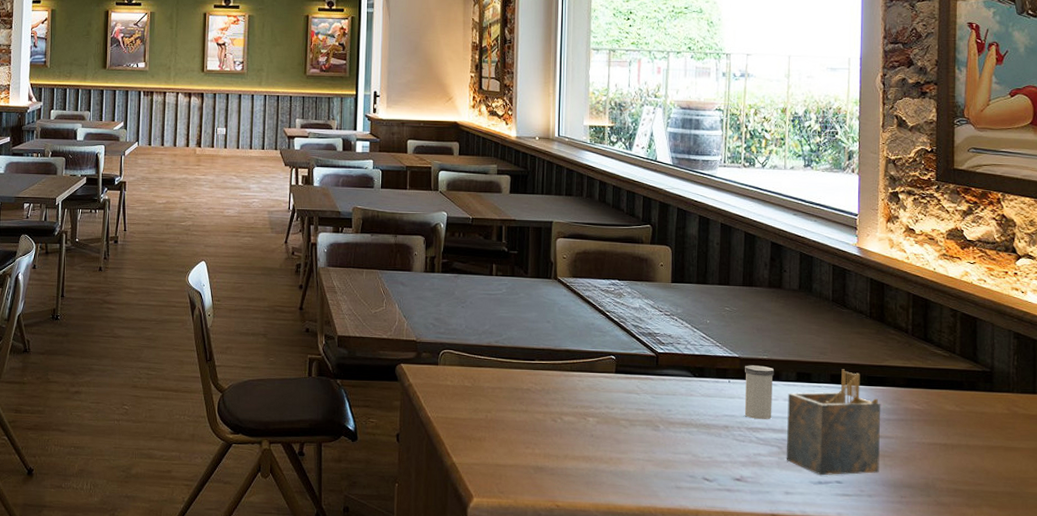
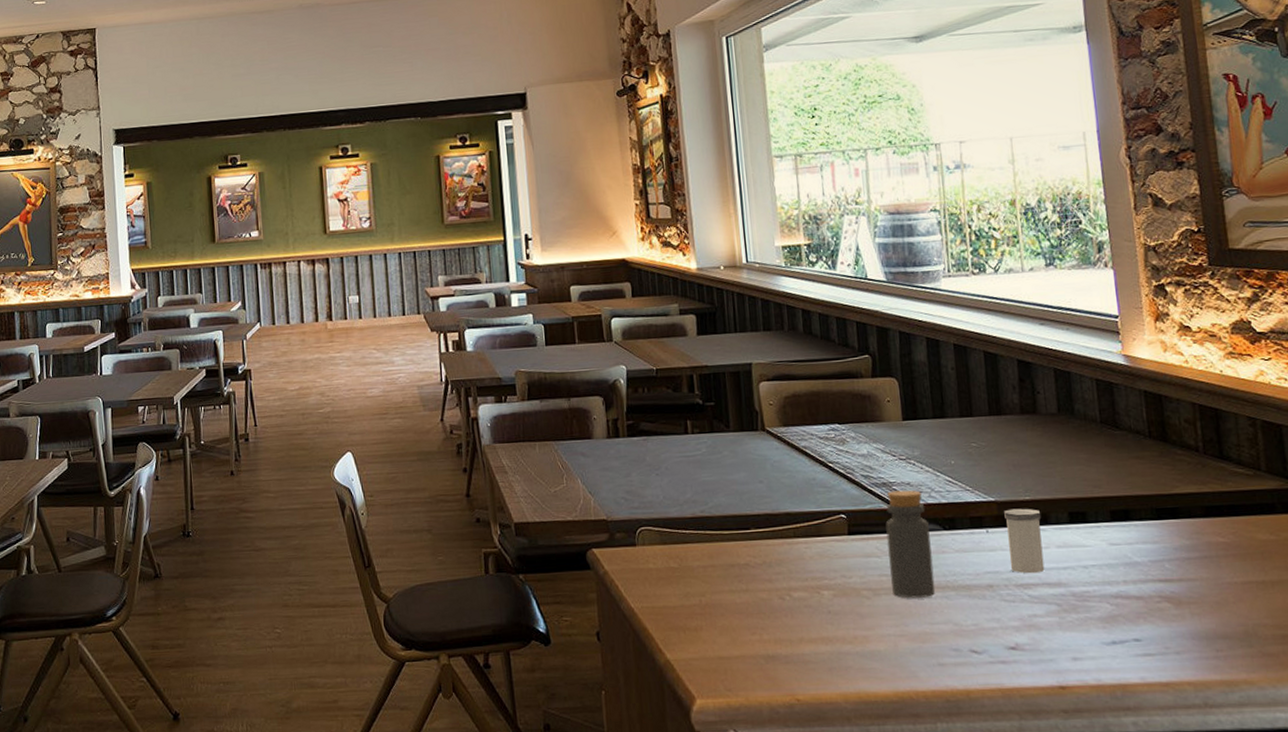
bottle: none [646,340,682,431] -> present [885,490,936,599]
napkin holder: present [786,369,881,476] -> none [1060,502,1186,634]

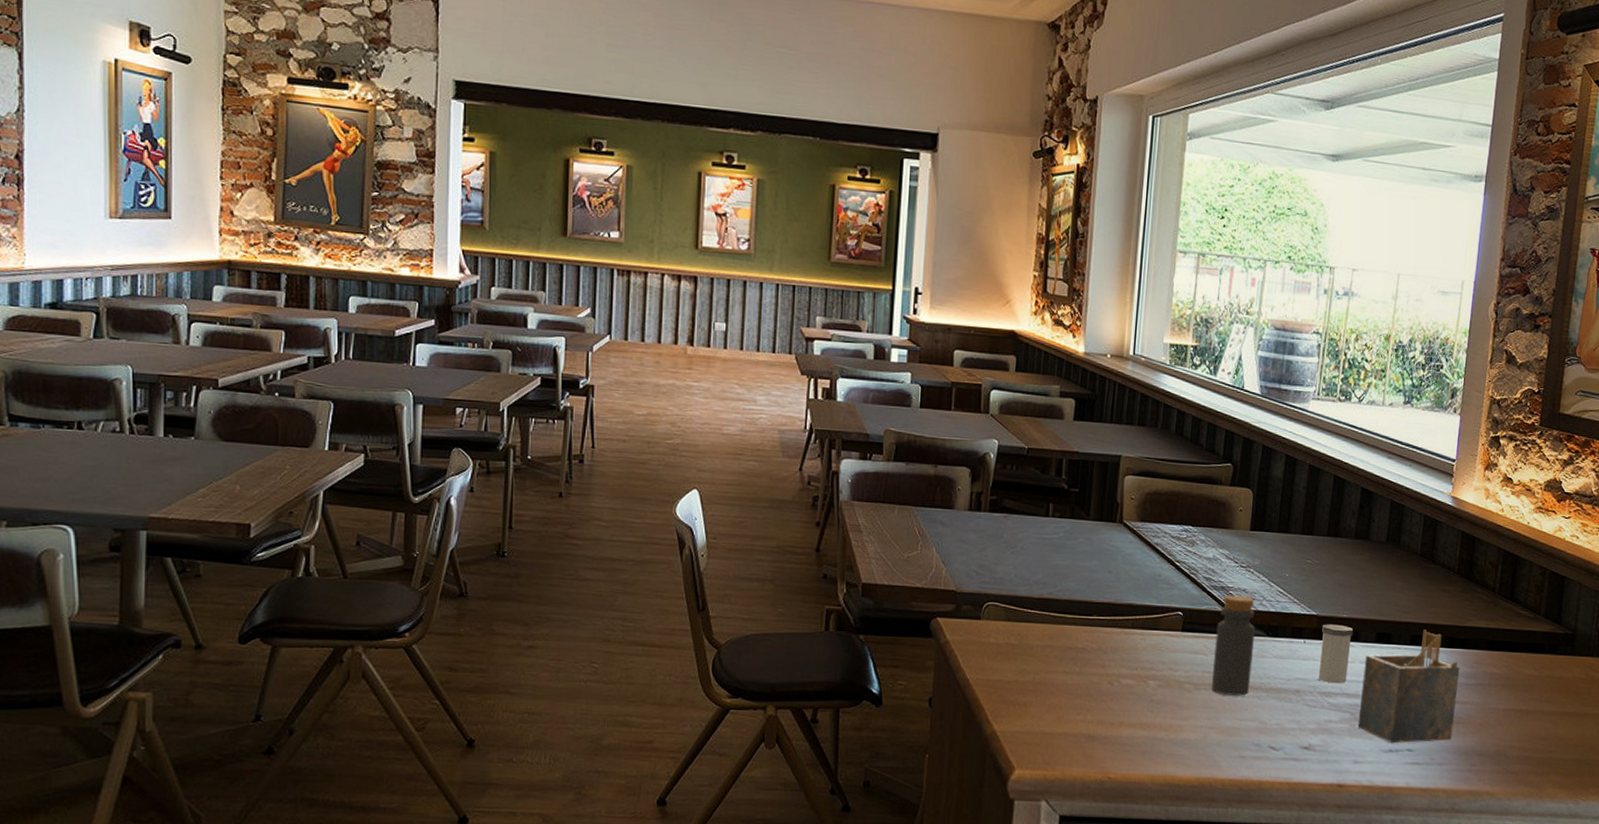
napkin holder: none [1060,502,1186,634] -> present [1357,629,1460,743]

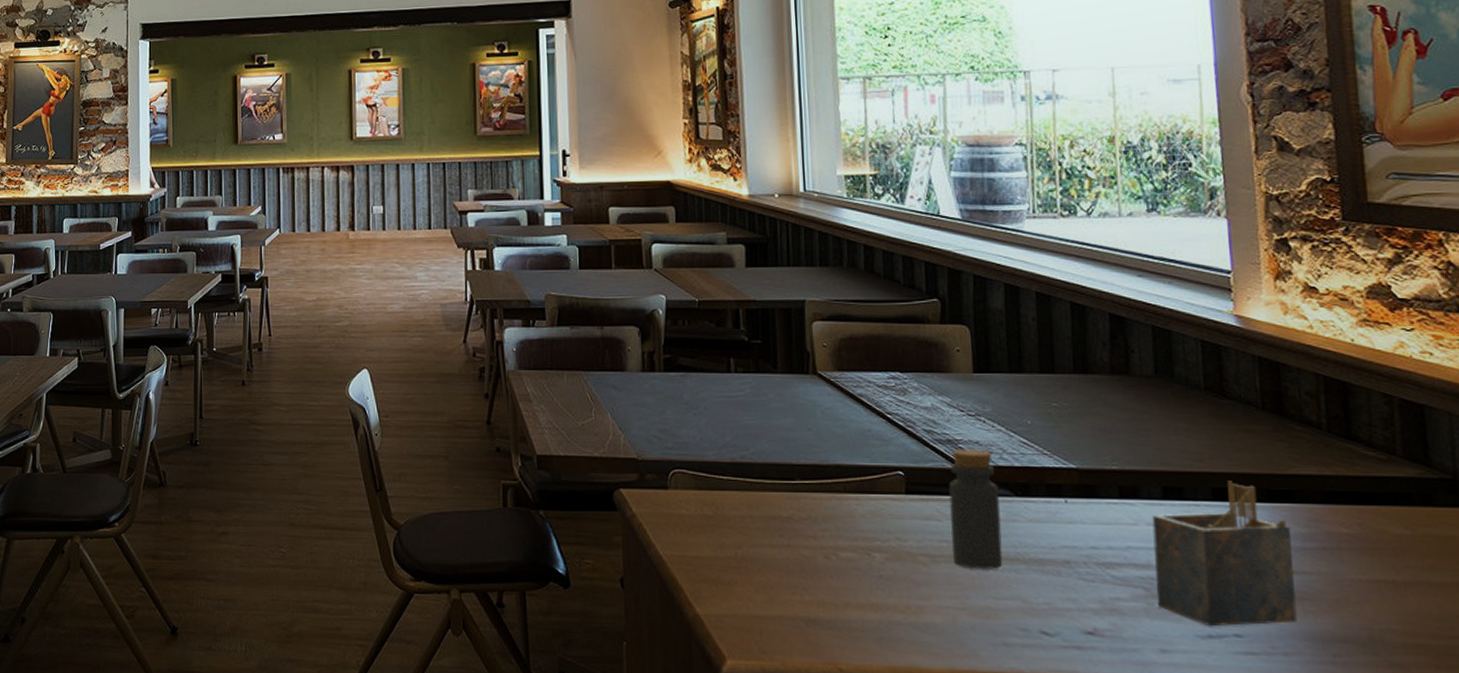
salt shaker: present [1318,624,1354,684] -> none [1087,478,1132,552]

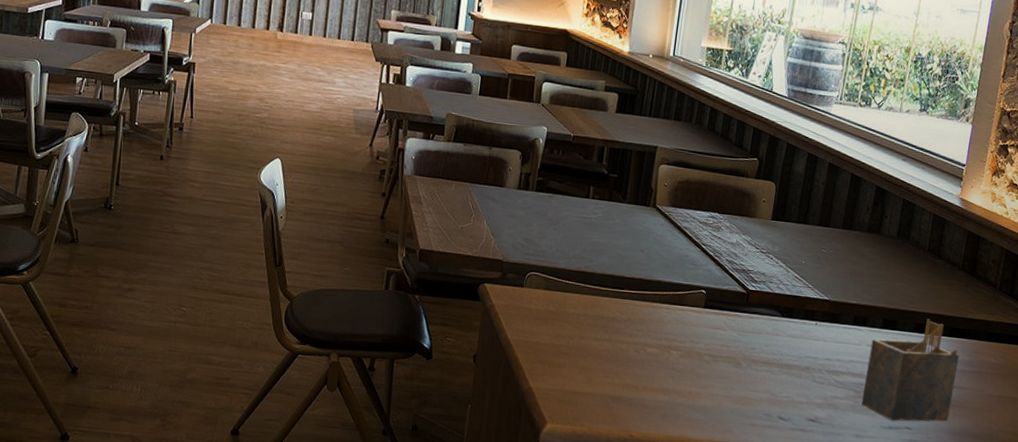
bottle: present [949,449,1003,569] -> none [729,277,773,370]

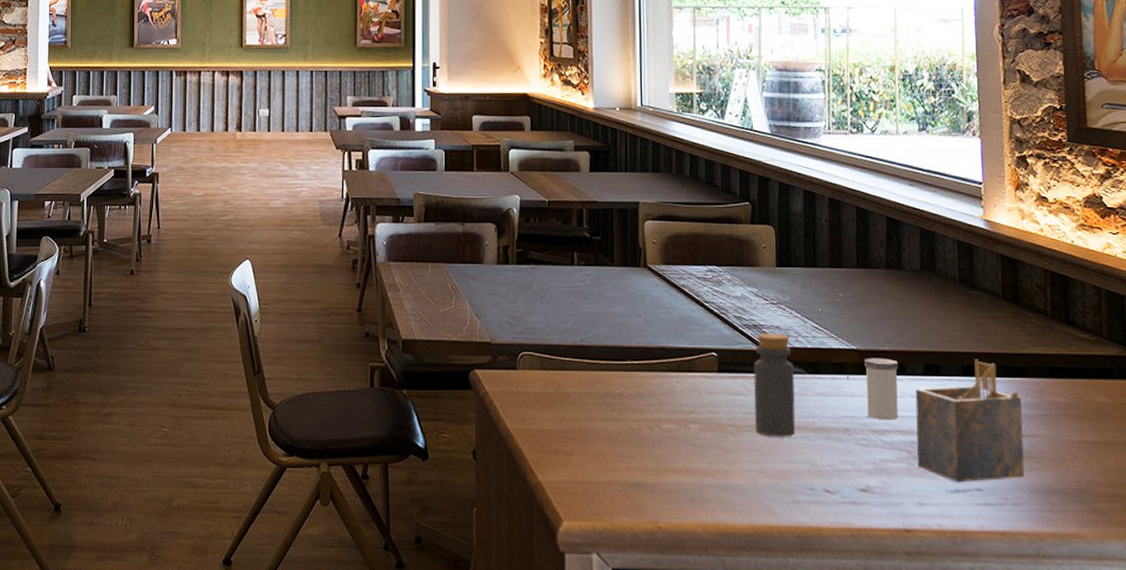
bottle: none [729,277,773,370] -> present [753,333,796,437]
salt shaker: none [827,308,862,364] -> present [865,358,899,421]

